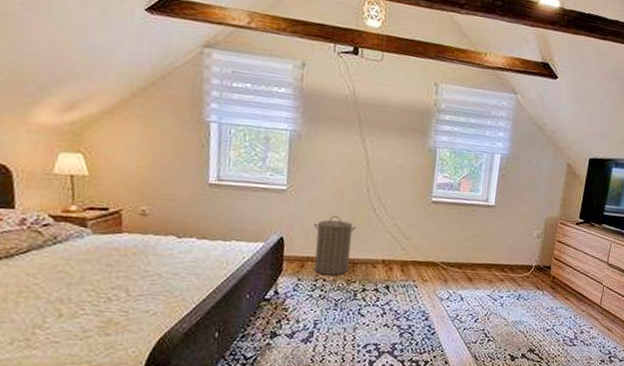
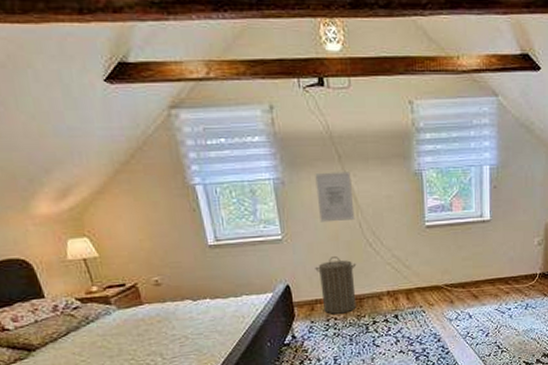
wall art: none [328,132,368,183] -> present [315,171,355,223]

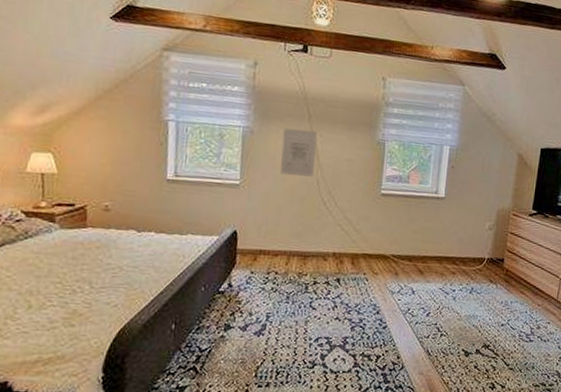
laundry hamper: present [315,257,357,314] -> none [265,209,308,269]

